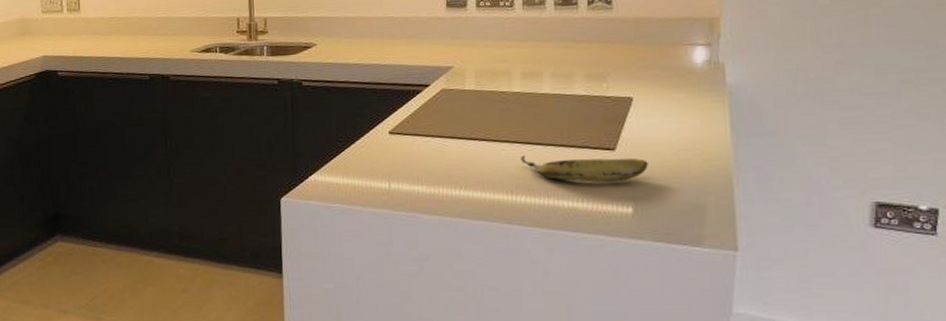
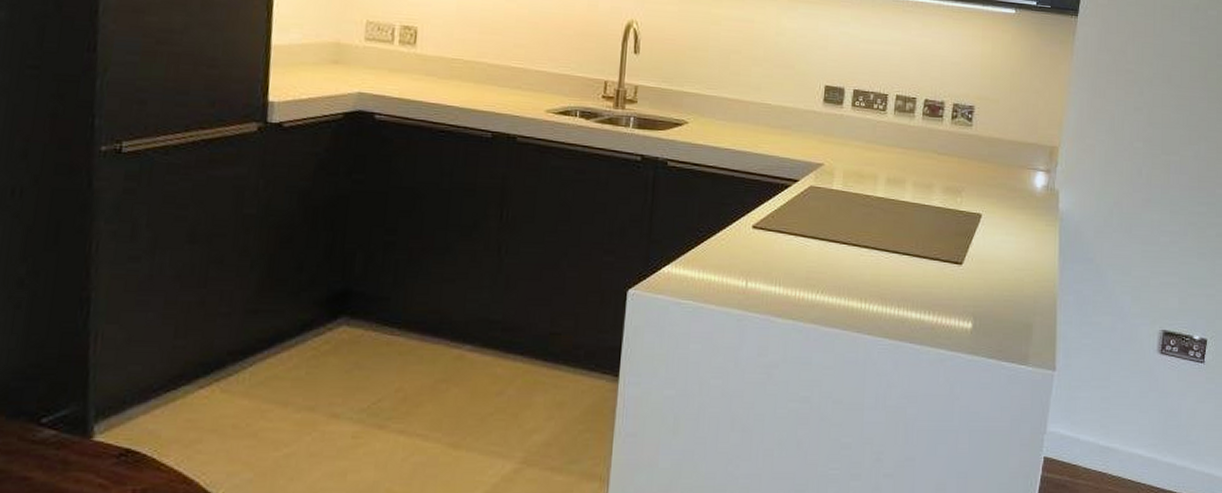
fruit: present [520,155,648,183] -> none [877,262,989,297]

